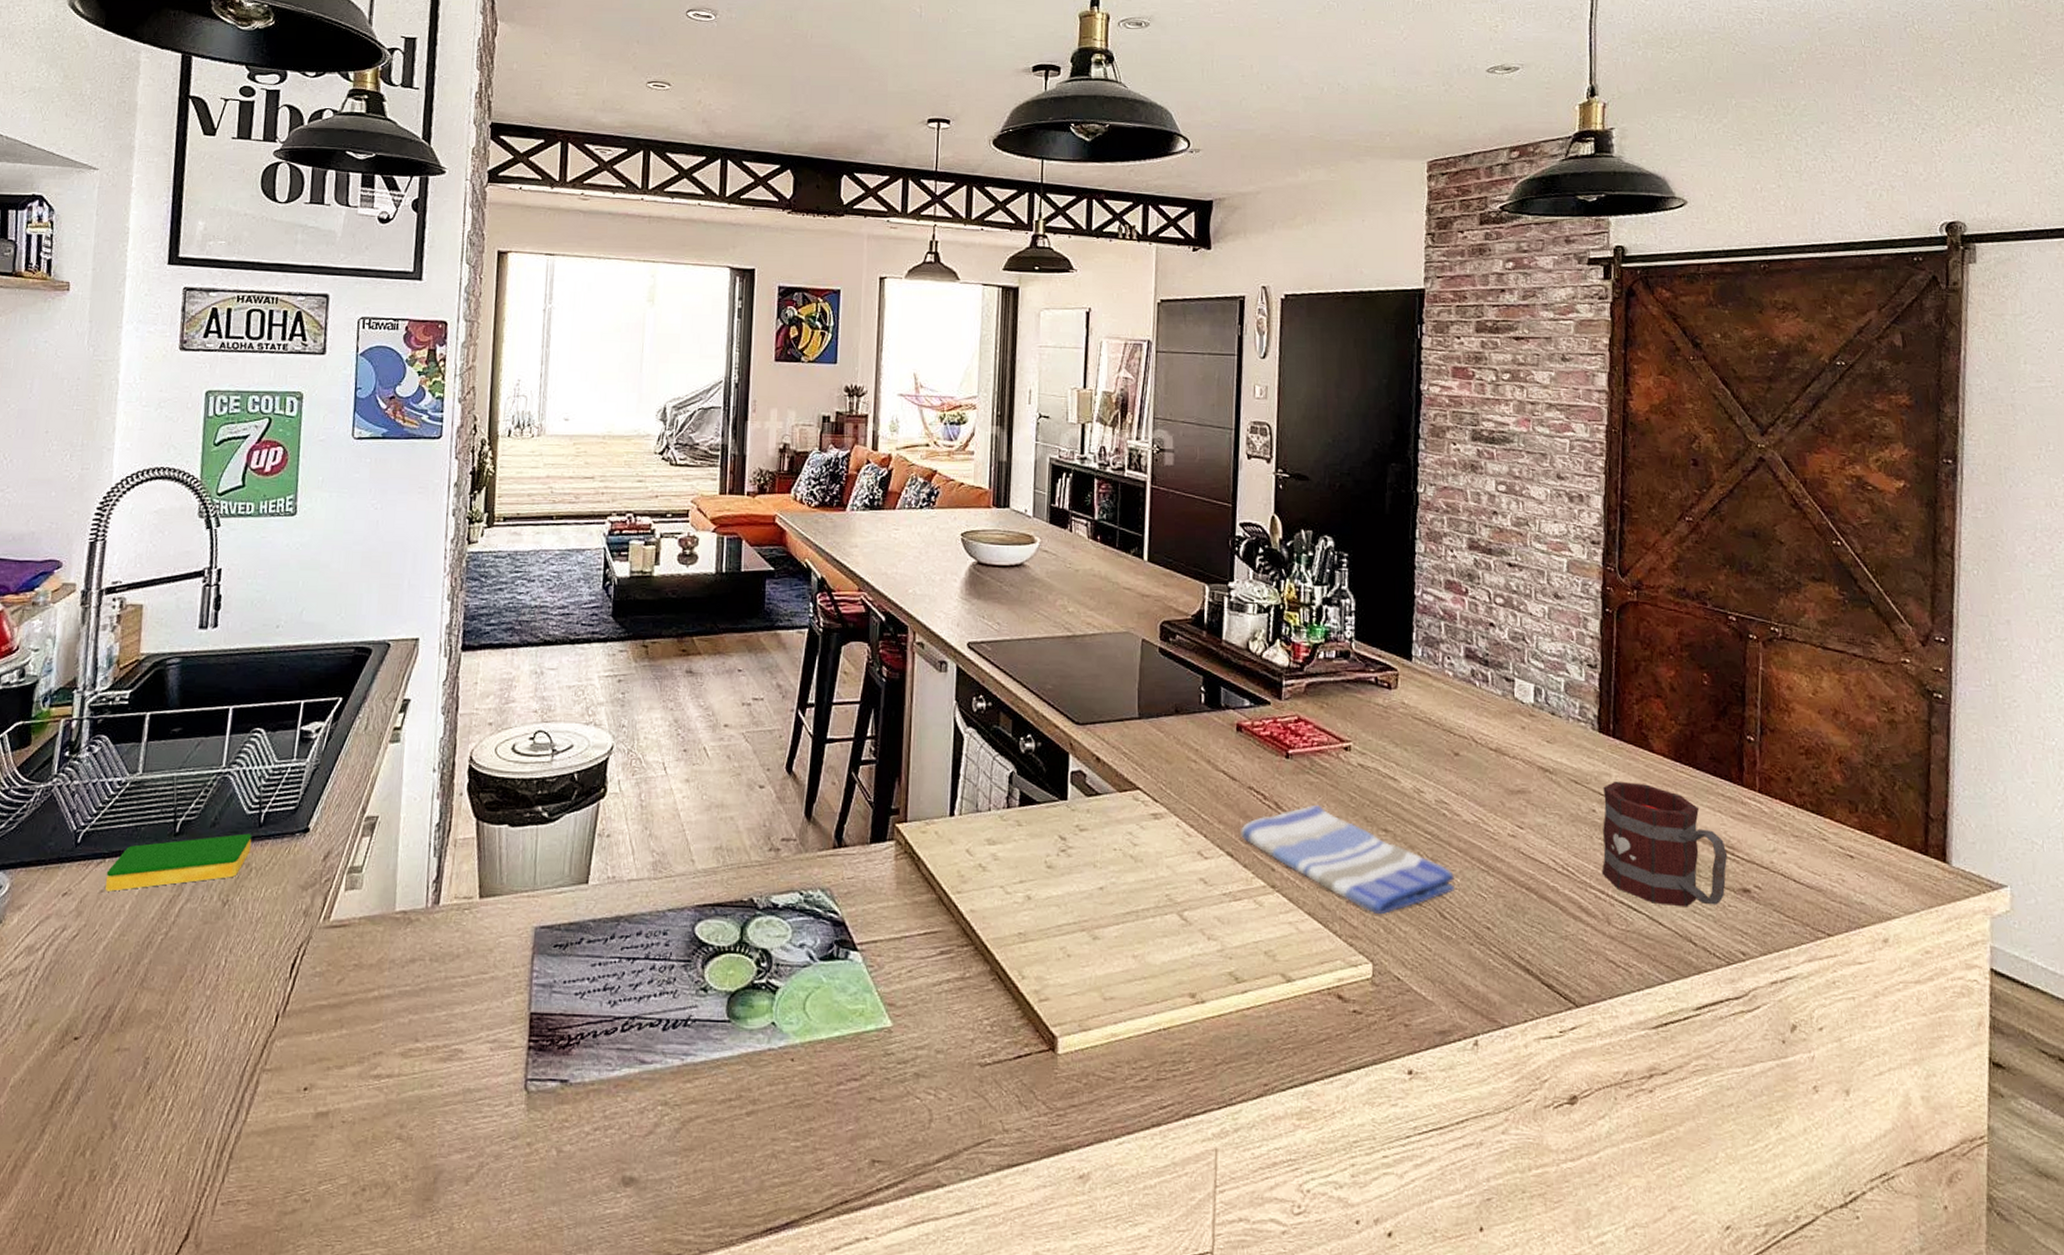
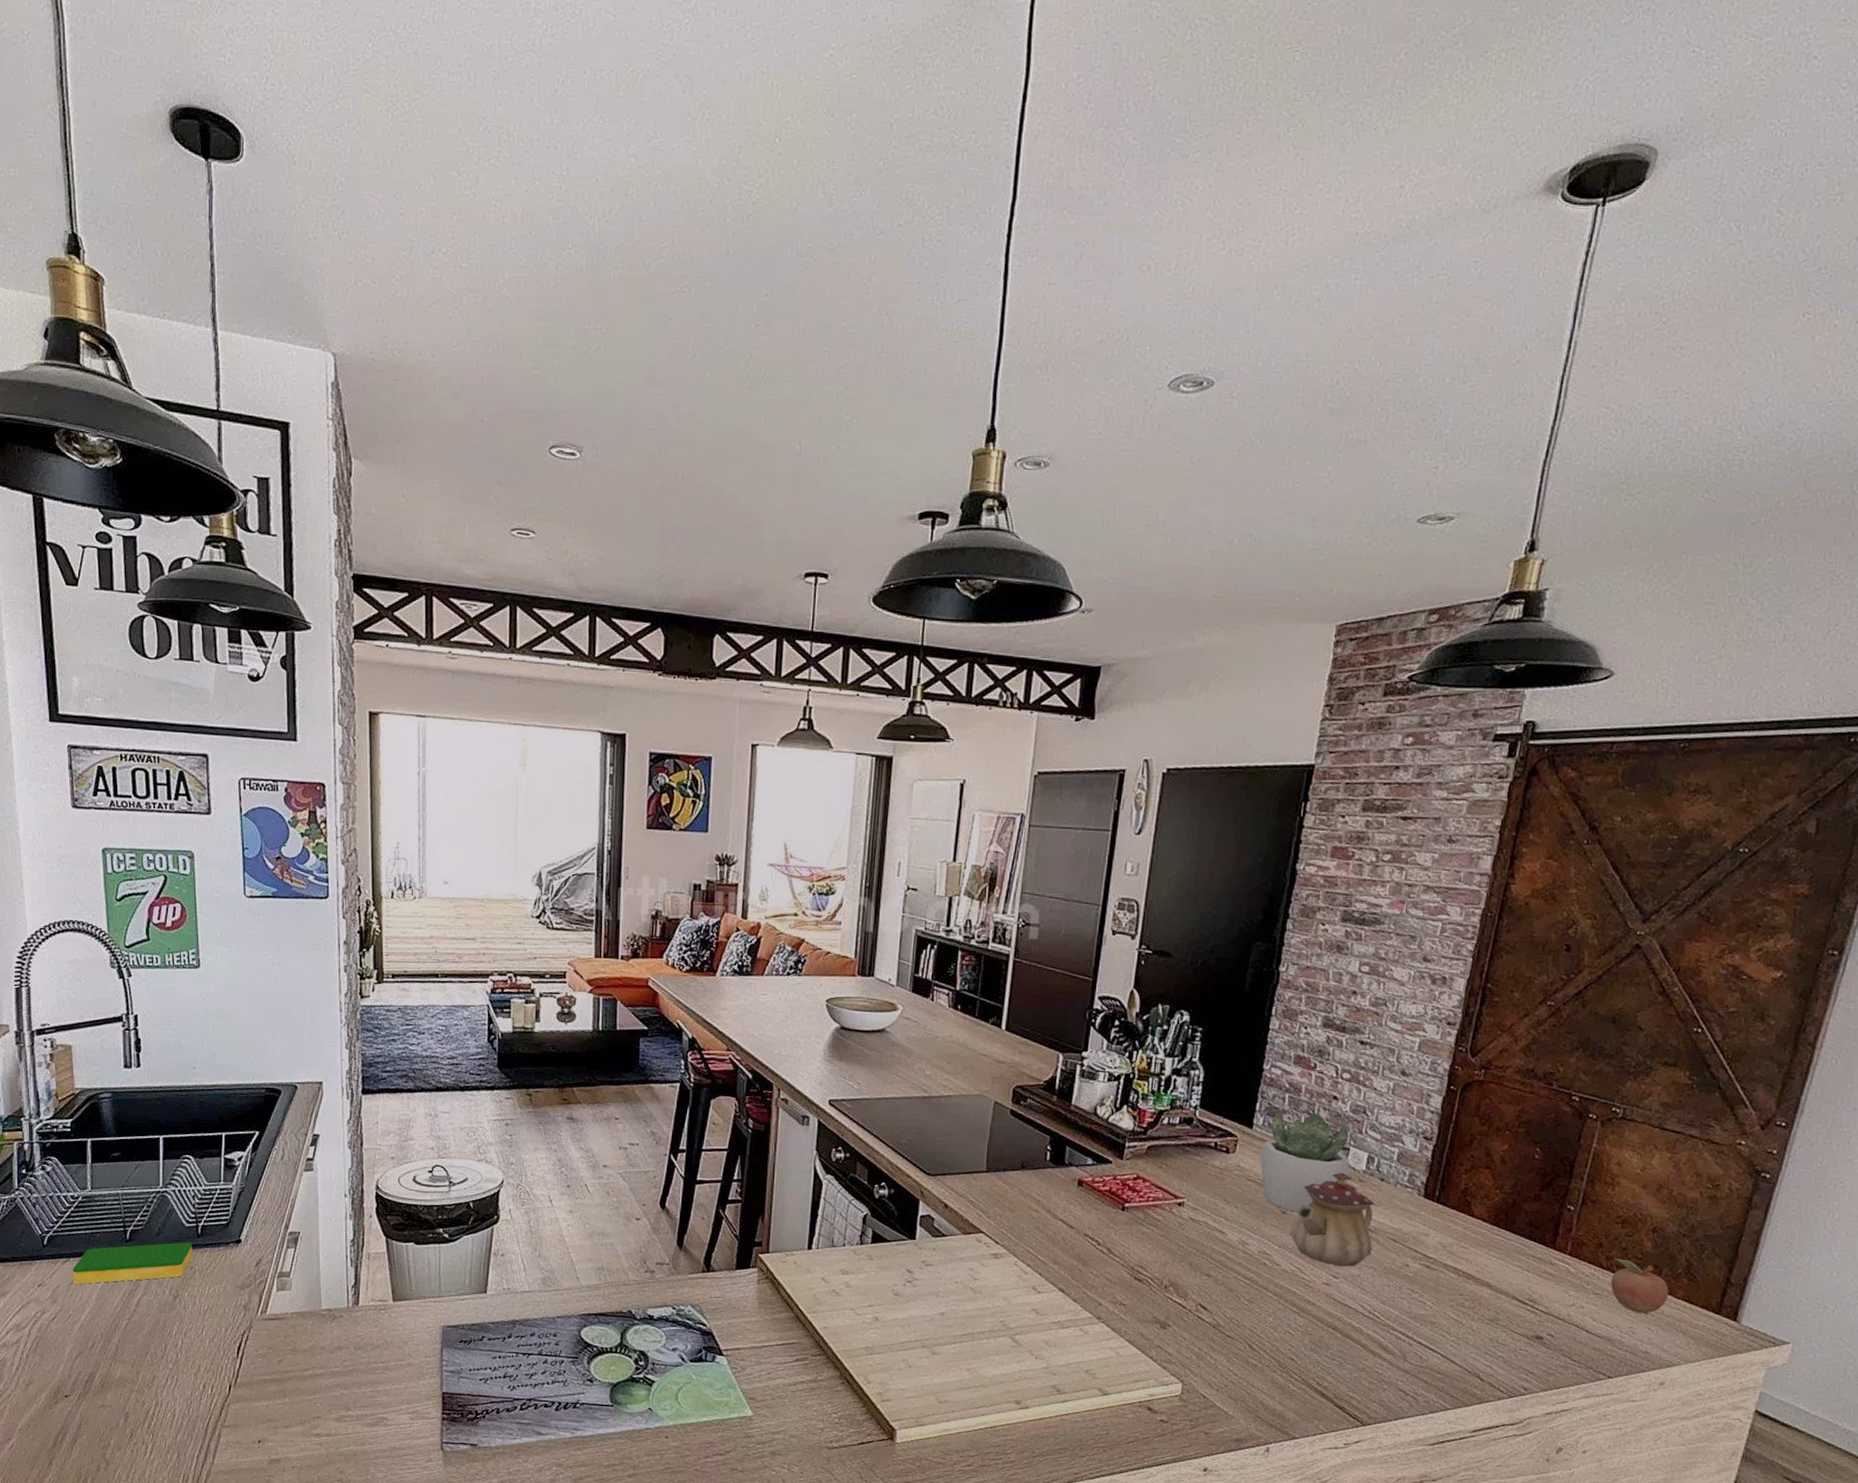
dish towel: present [1241,804,1456,915] -> none [1073,1251,1268,1345]
succulent plant: none [1423,641,1518,754] -> present [1259,1111,1350,1213]
teapot: none [1466,706,1555,815] -> present [1290,1172,1375,1267]
mug: present [1601,781,1728,907] -> none [1405,1240,1528,1349]
fruit: none [1807,795,1871,858] -> present [1610,1259,1669,1314]

